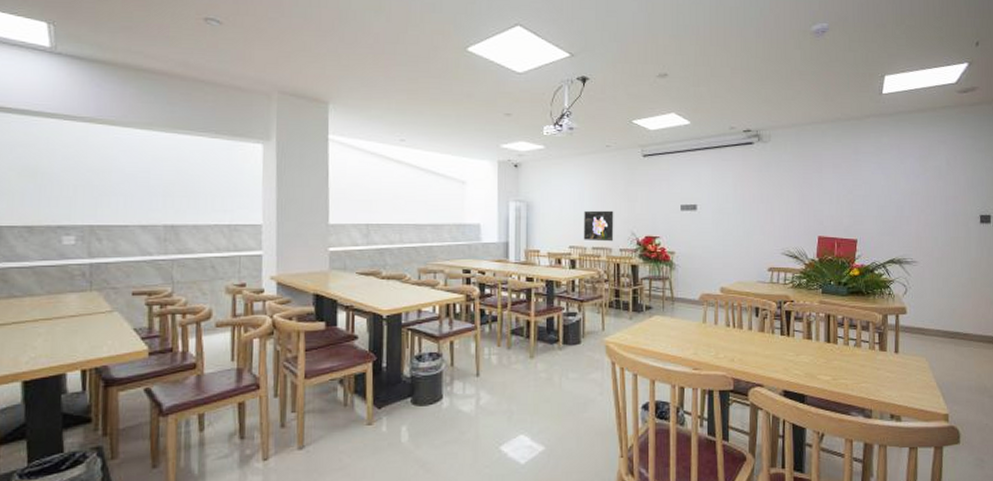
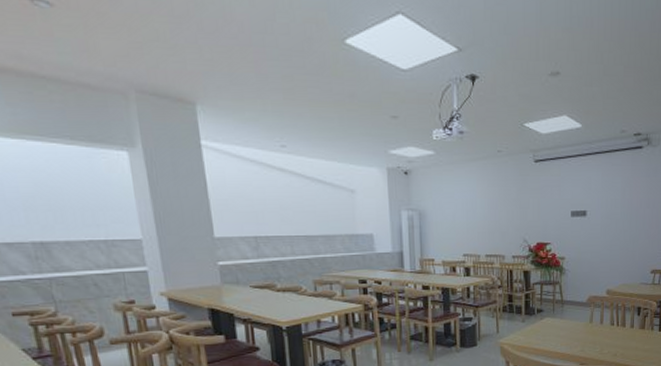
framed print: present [583,210,614,242] -> none [476,218,507,249]

